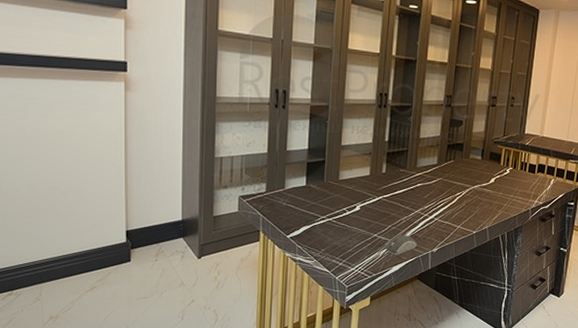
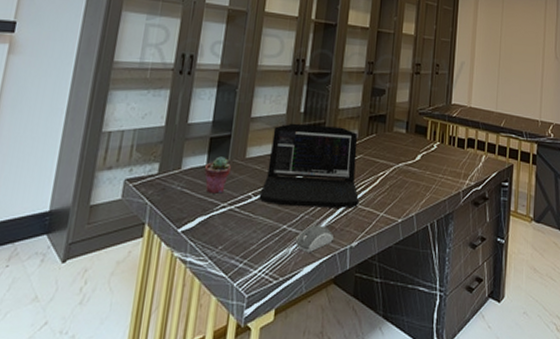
potted succulent: none [304,178,328,209] -> present [204,156,232,194]
laptop: none [352,150,439,222] -> present [259,123,360,209]

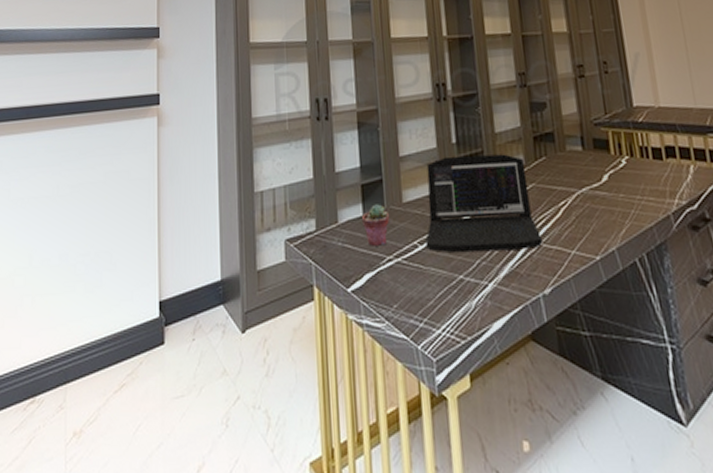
computer mouse: present [295,225,333,252] -> none [476,272,521,305]

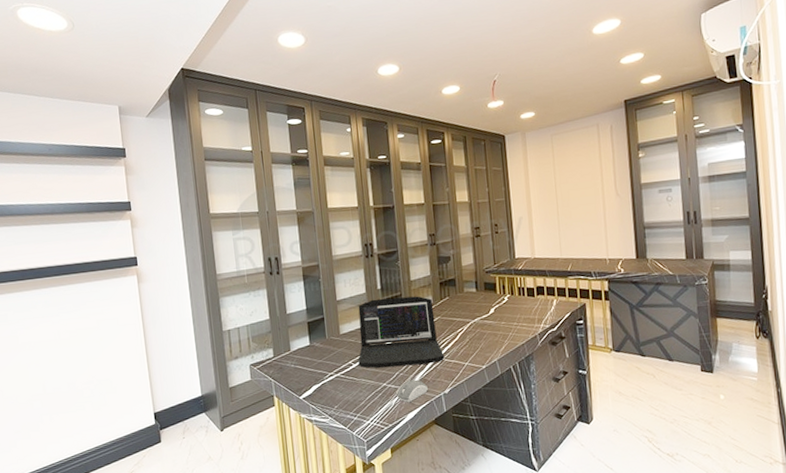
potted succulent: present [361,204,390,246] -> none [308,336,331,366]
computer mouse: none [476,272,521,305] -> present [395,379,428,402]

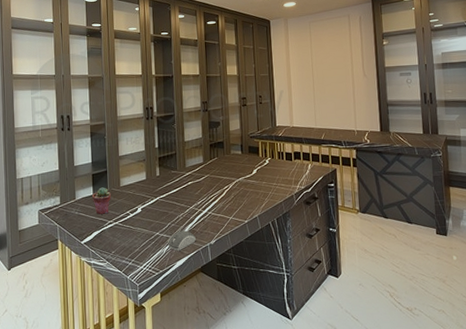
potted succulent: none [308,336,331,366] -> present [91,187,112,214]
laptop: present [358,296,445,368] -> none [135,155,212,219]

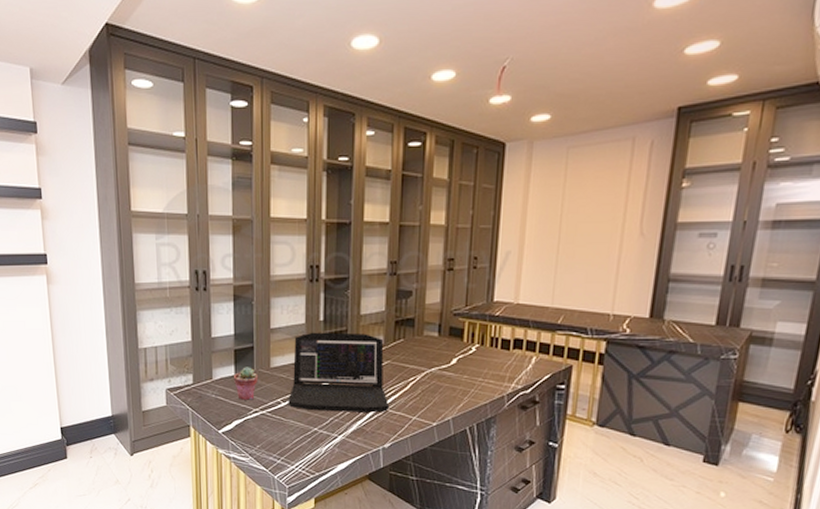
laptop: none [135,155,212,219] -> present [288,332,390,413]
computer mouse: present [167,230,196,251] -> none [327,428,365,452]

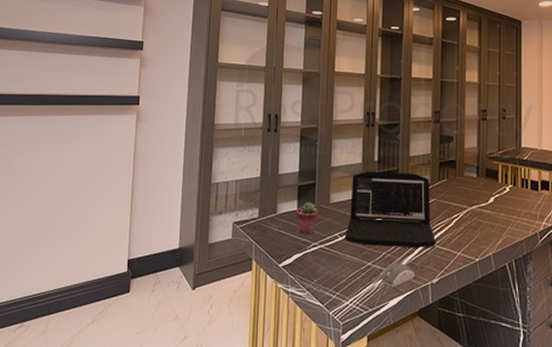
computer mouse: none [327,428,365,452] -> present [380,263,415,287]

